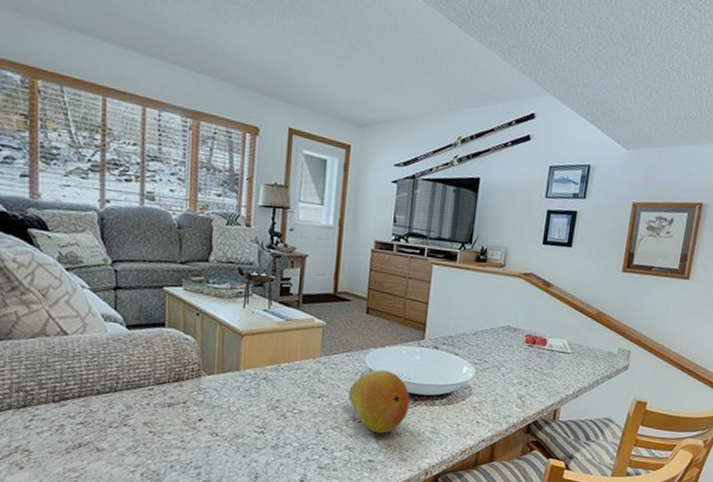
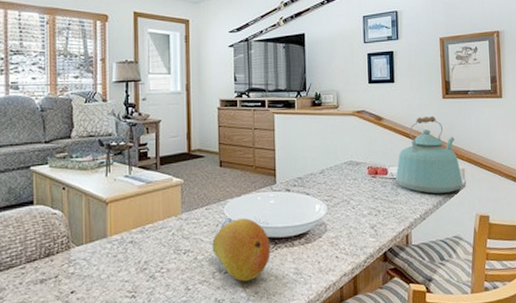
kettle: none [554,289,627,373] -> present [395,115,463,194]

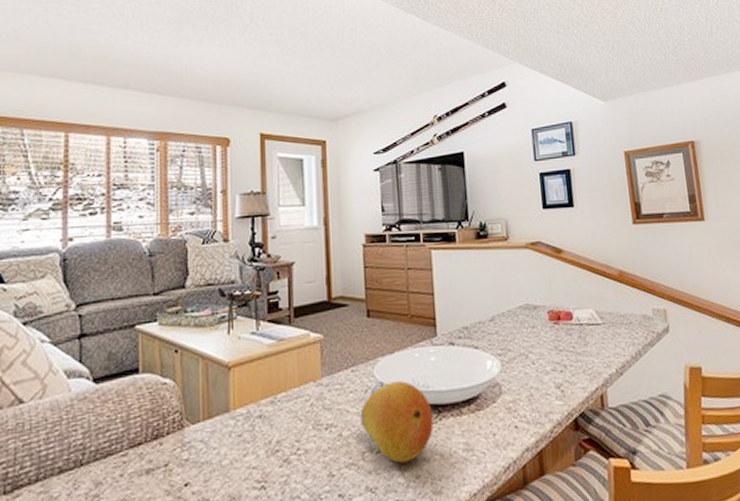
kettle: present [395,115,463,194] -> none [582,245,666,342]

